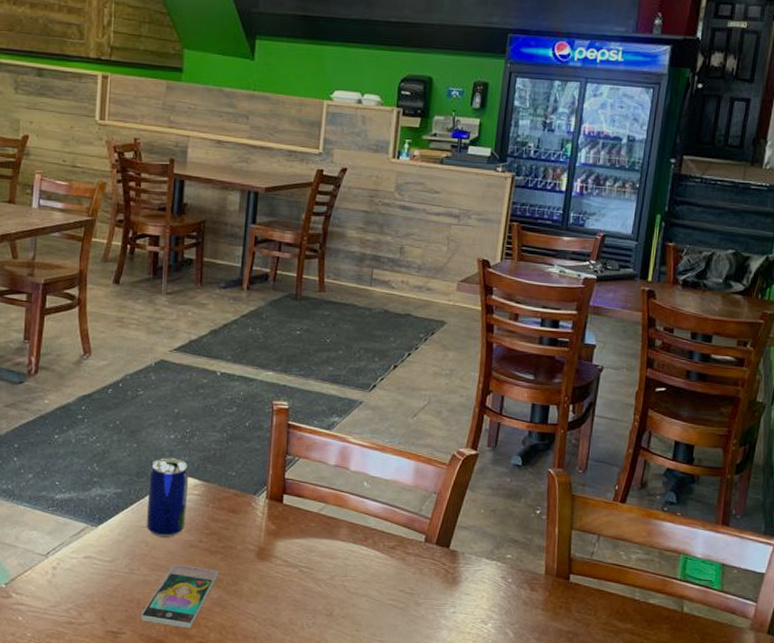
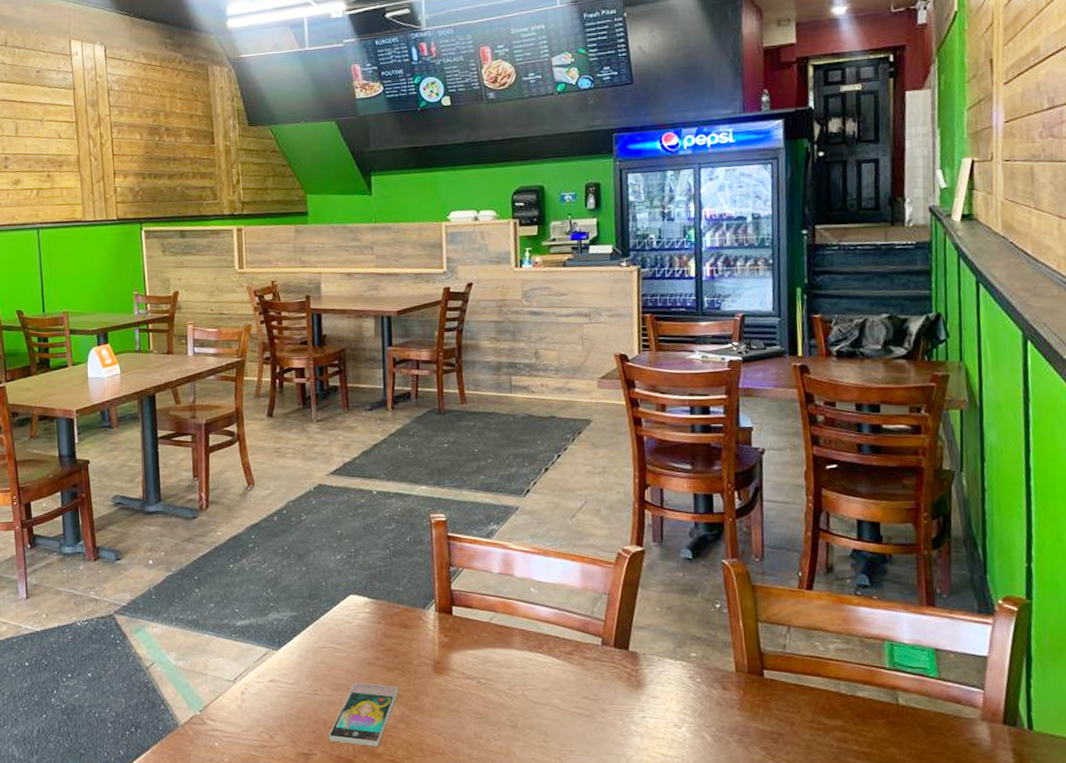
beer can: present [146,458,189,538] -> none [321,578,361,657]

